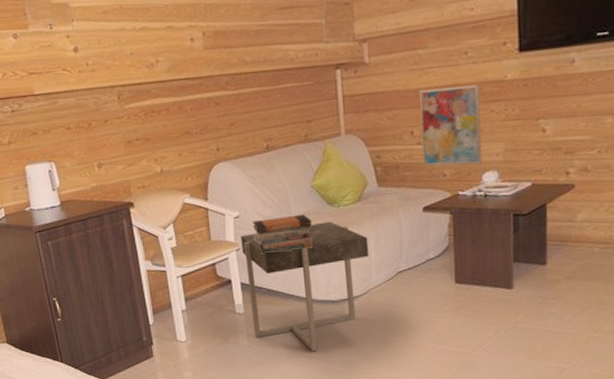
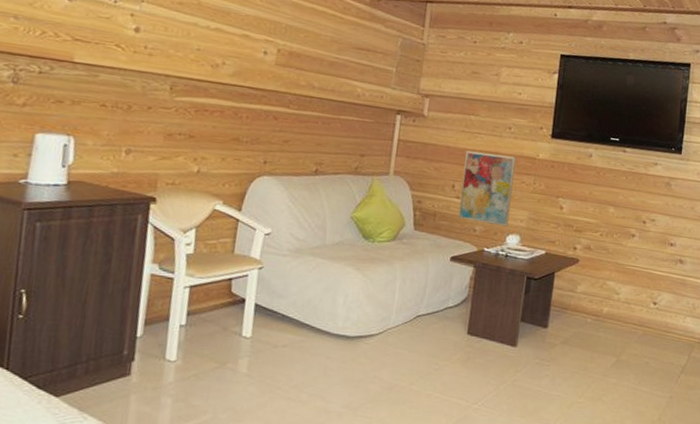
side table: present [241,221,369,352] -> none [256,253,395,389]
book stack: present [252,214,313,255] -> none [280,241,344,279]

